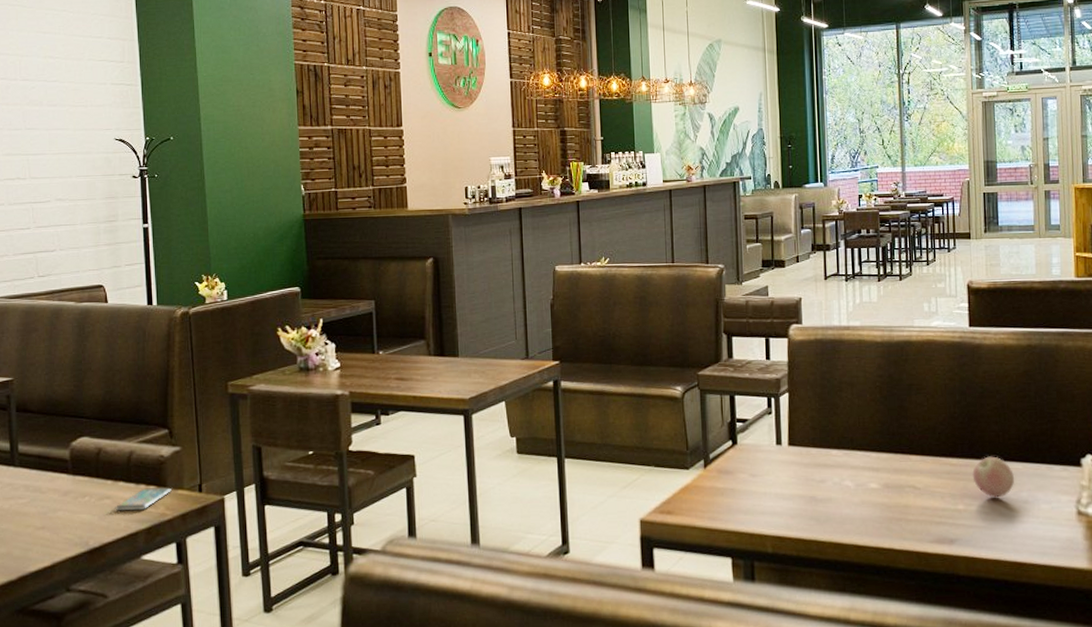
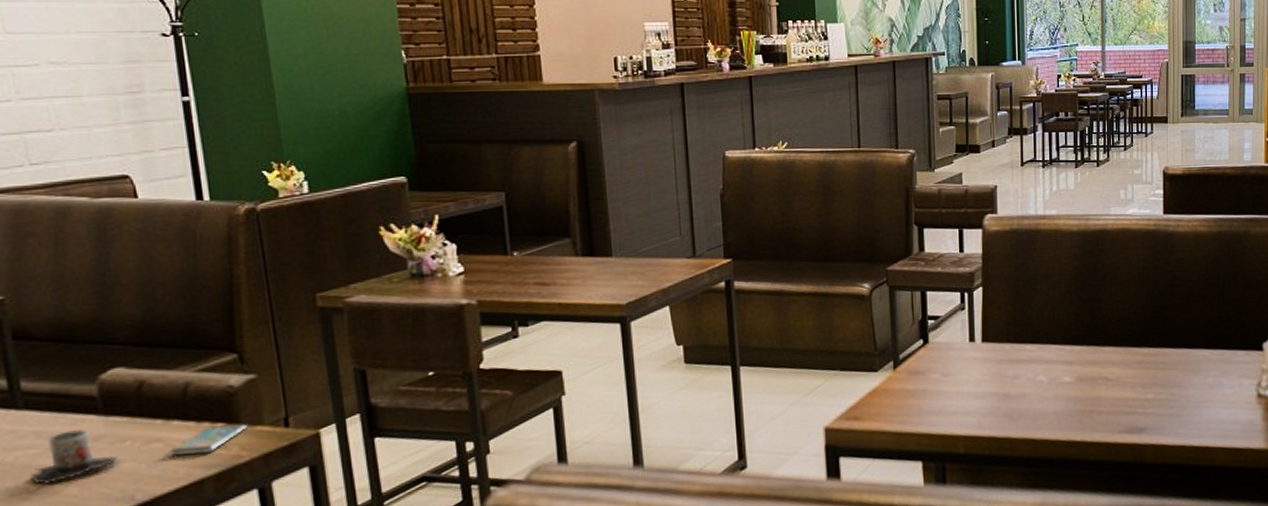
mug: none [20,486,79,528] -> present [32,430,118,484]
apple: present [972,456,1015,498] -> none [1162,344,1202,385]

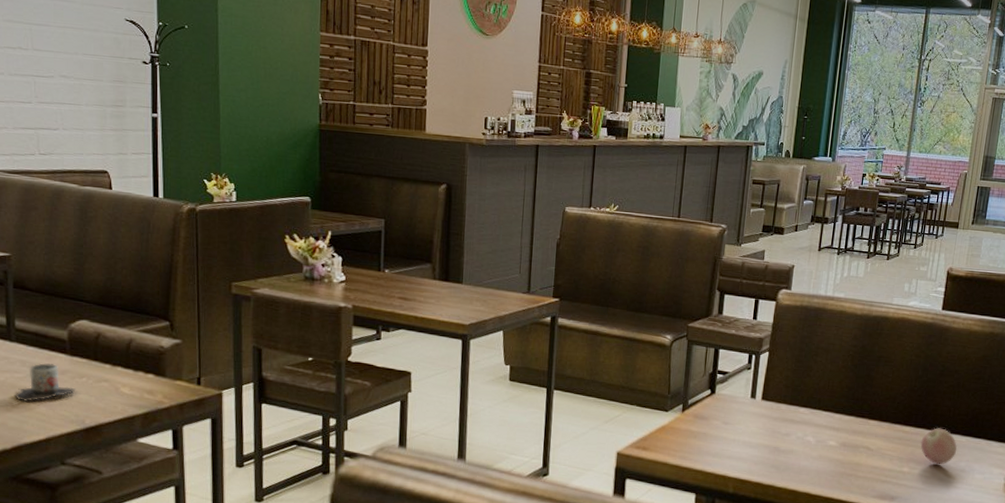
smartphone: present [169,424,247,456] -> none [112,375,170,396]
apple: none [1162,344,1202,385] -> present [920,428,957,465]

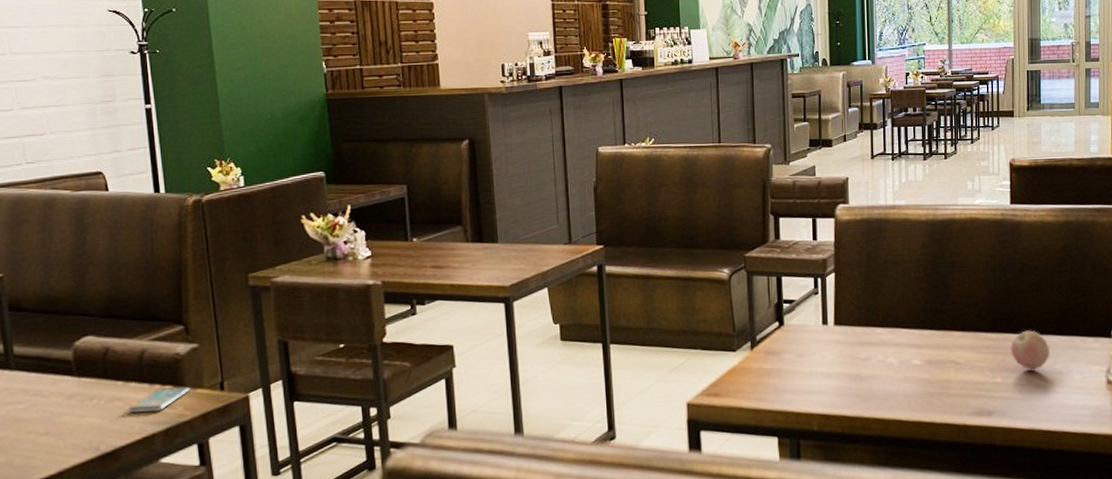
mug: present [16,363,76,402] -> none [20,389,87,435]
smartphone: none [112,375,170,396] -> present [127,387,190,414]

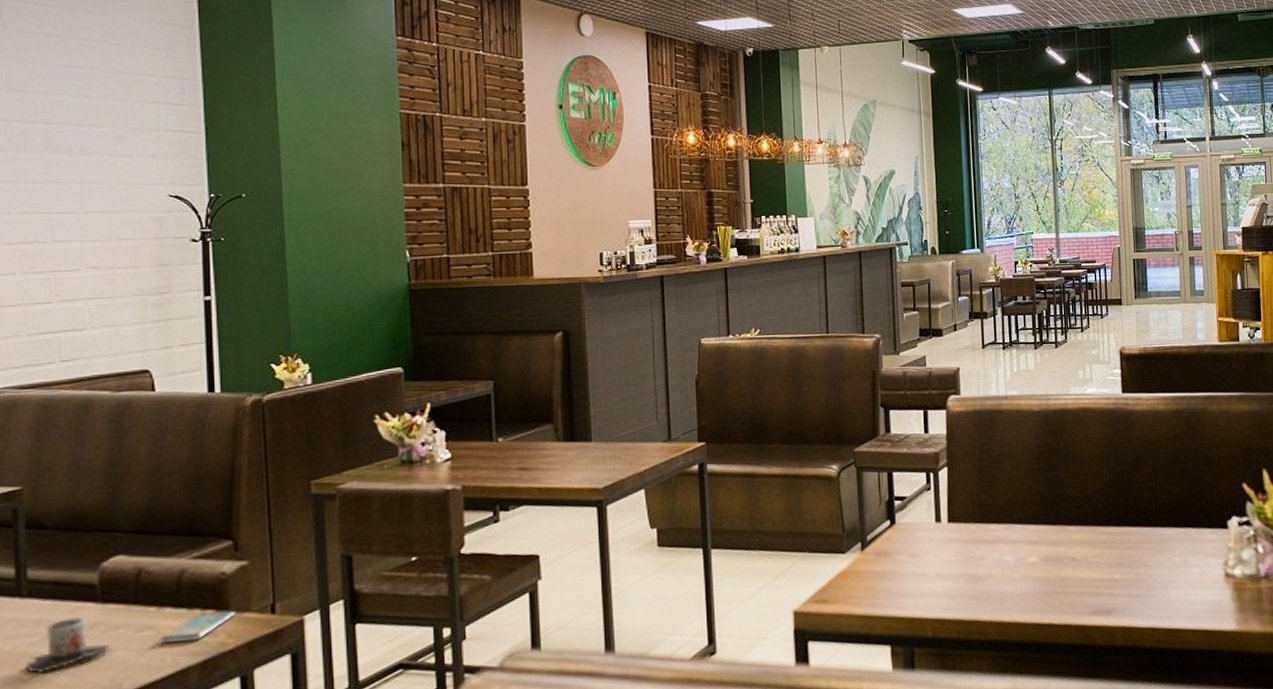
mug: none [20,389,87,435] -> present [27,617,110,673]
apple: present [1010,330,1050,370] -> none [1127,523,1168,565]

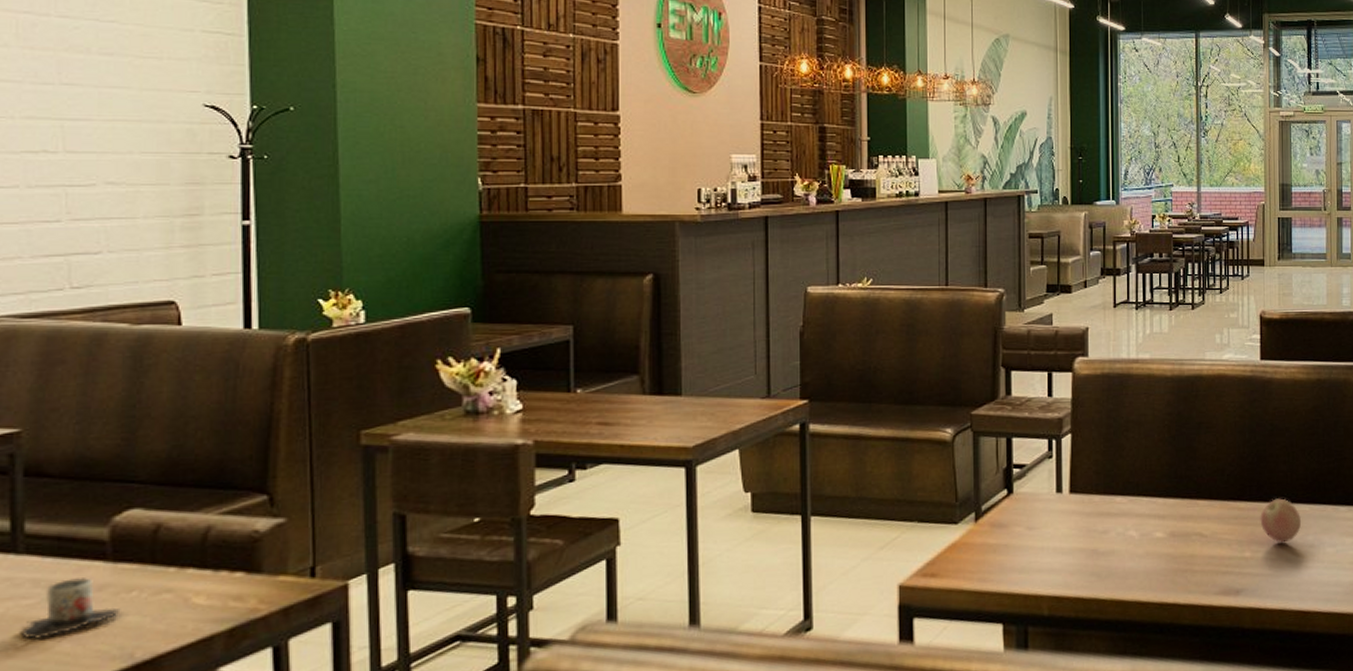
smartphone: present [159,610,235,644] -> none [179,573,269,609]
apple: none [1127,523,1168,565] -> present [1260,498,1302,543]

